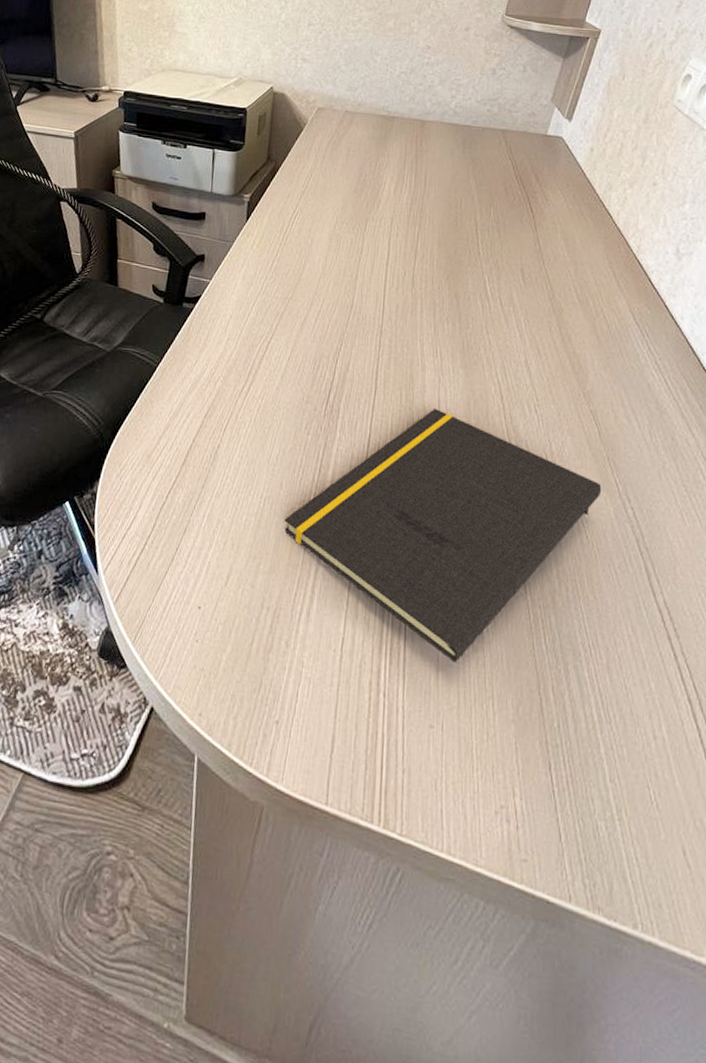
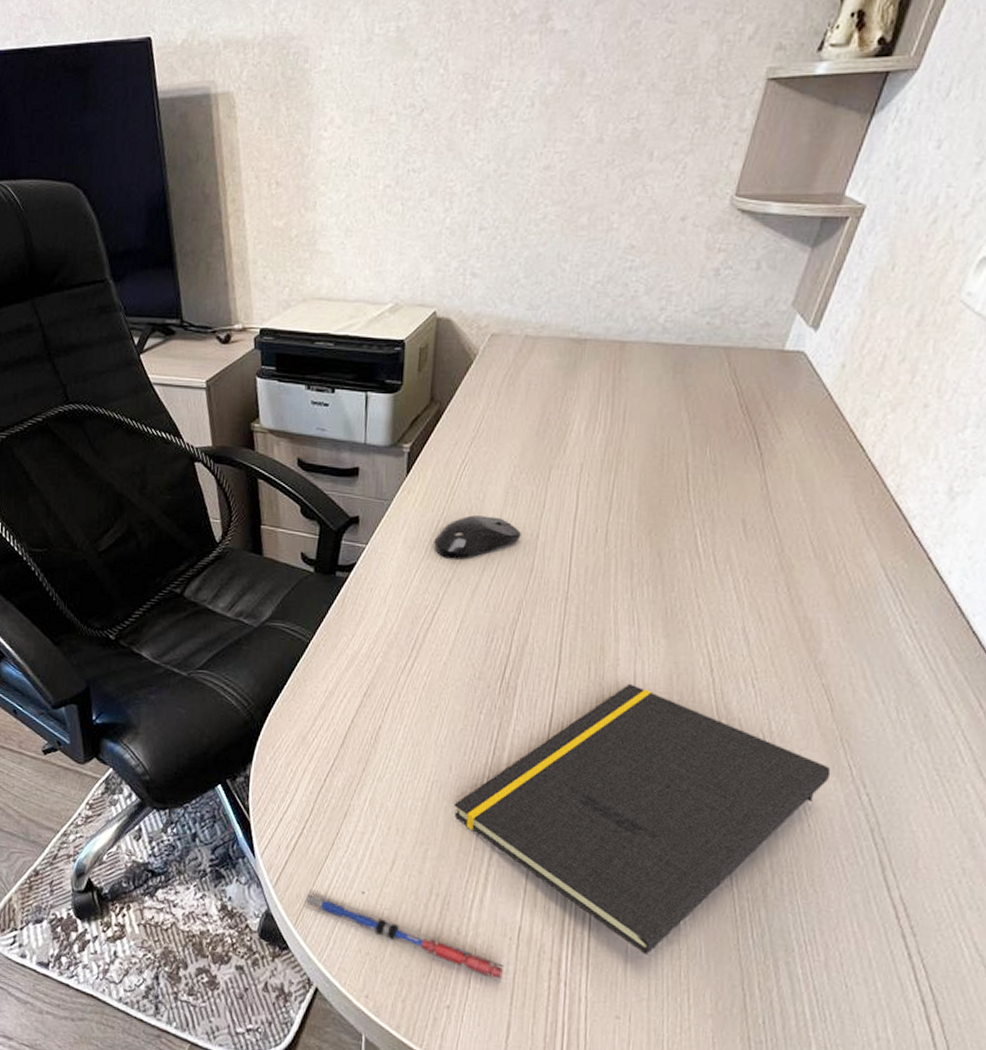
pen: none [143,607,329,697] -> present [304,891,505,984]
computer mouse: none [269,257,343,296] -> present [434,515,521,560]

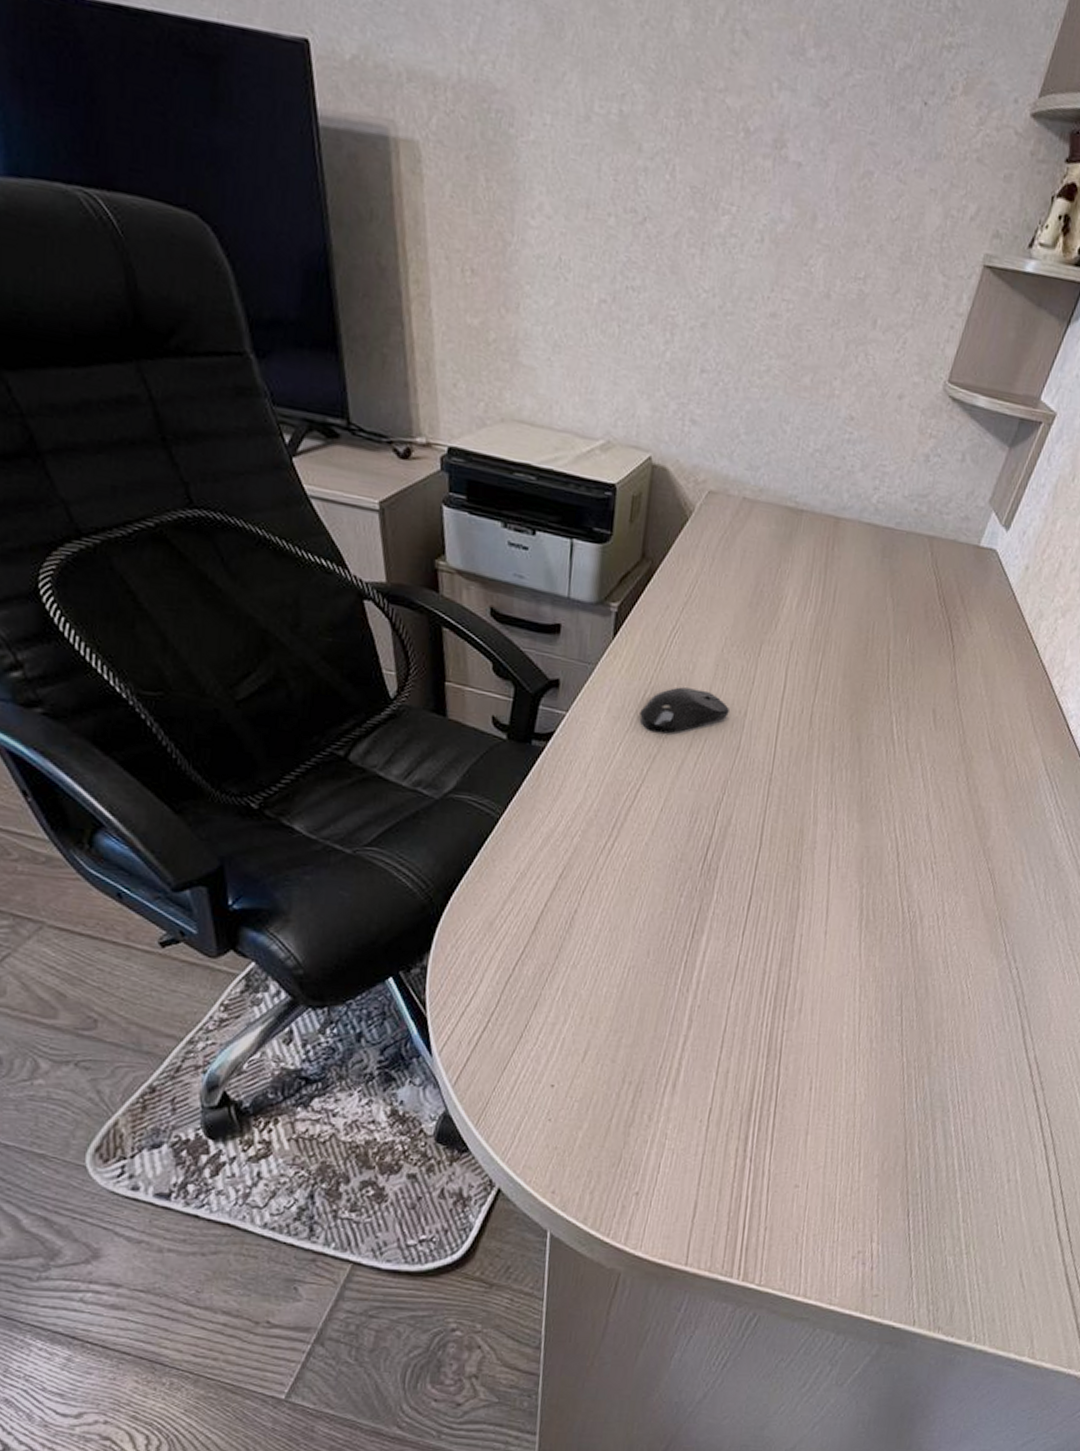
pen: present [304,891,505,984] -> none [487,1088,694,1166]
notepad: present [454,684,831,955] -> none [650,867,990,1125]

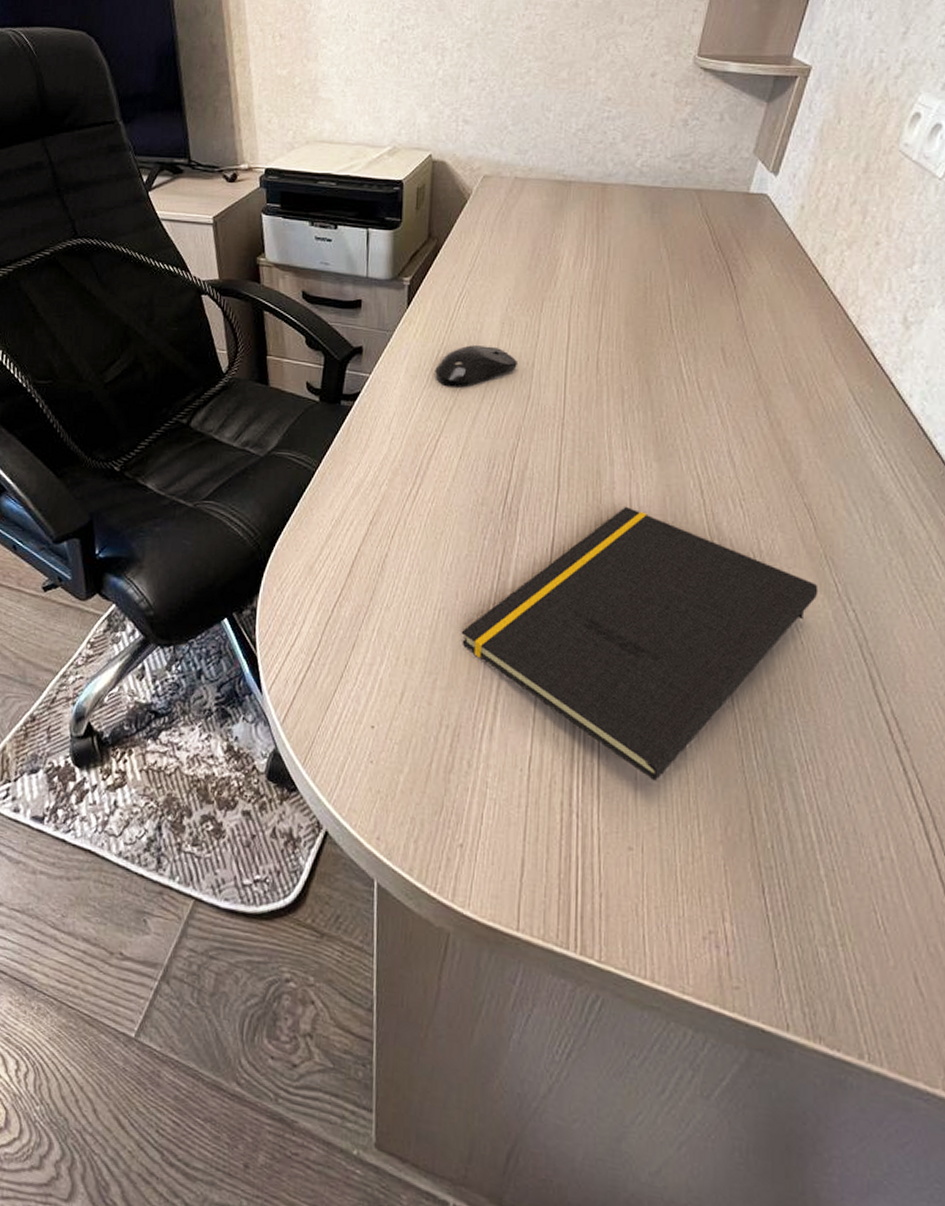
notepad: none [650,867,990,1125] -> present [461,507,819,781]

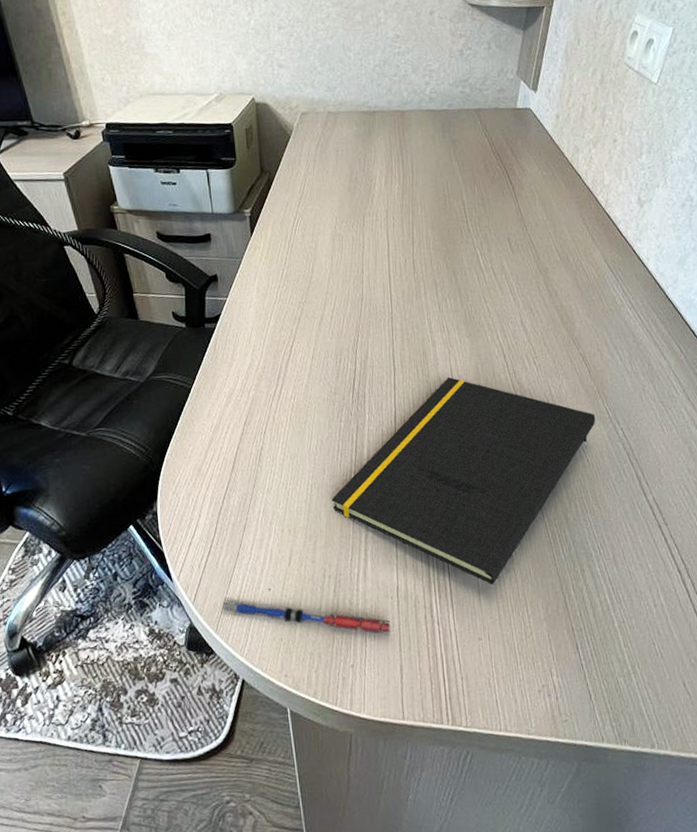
pen: none [313,728,516,818] -> present [222,599,391,637]
computer mouse: present [435,345,517,388] -> none [282,260,350,300]

